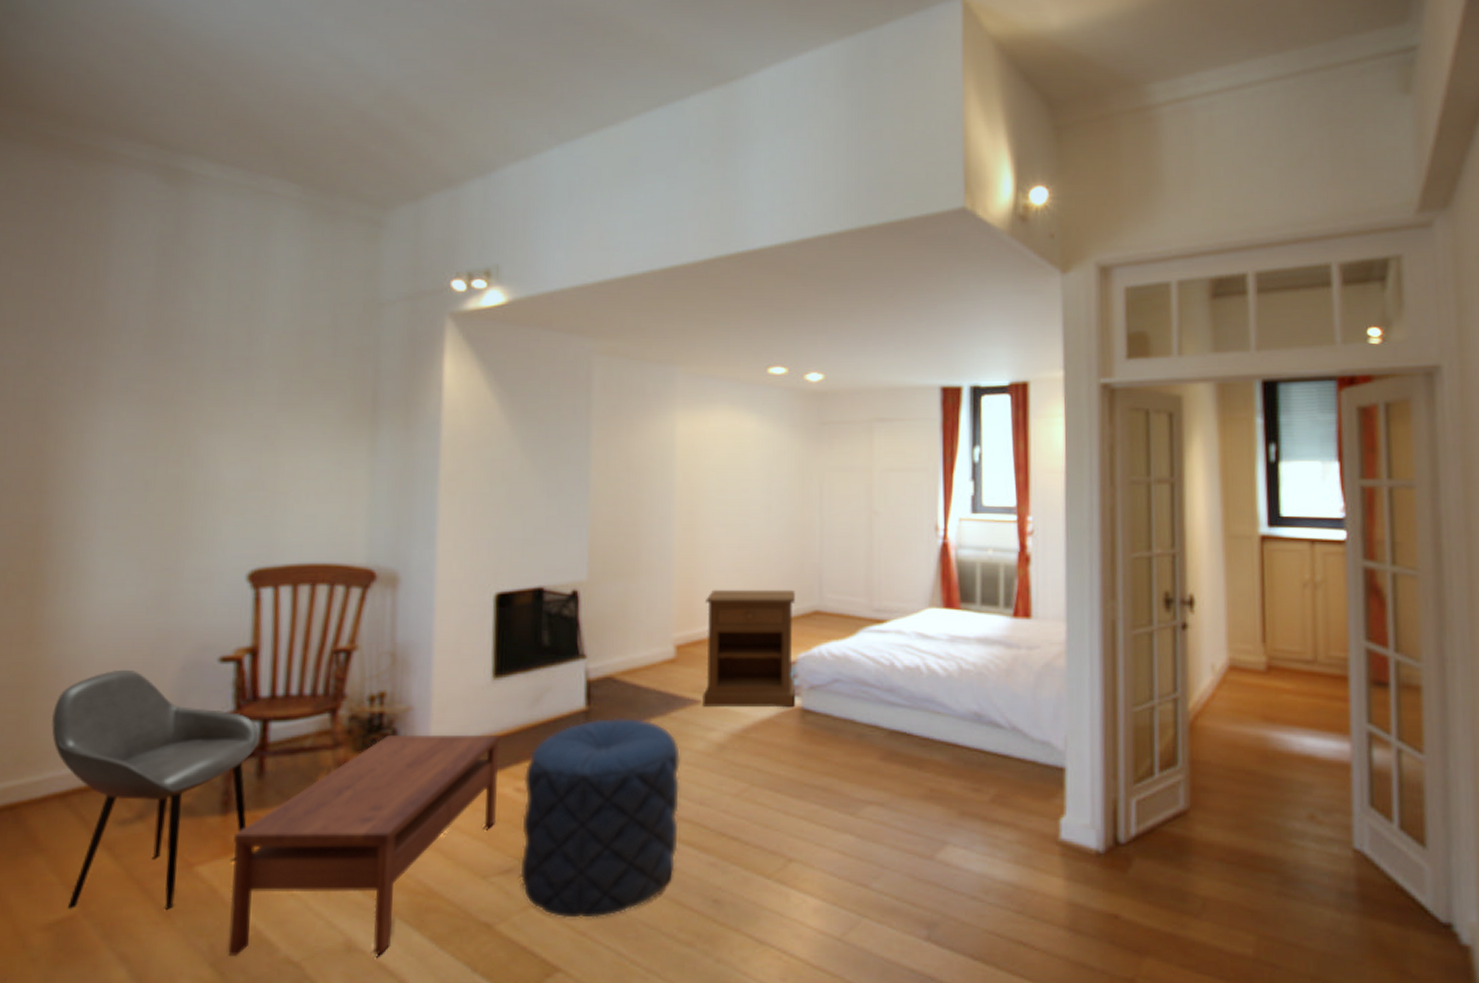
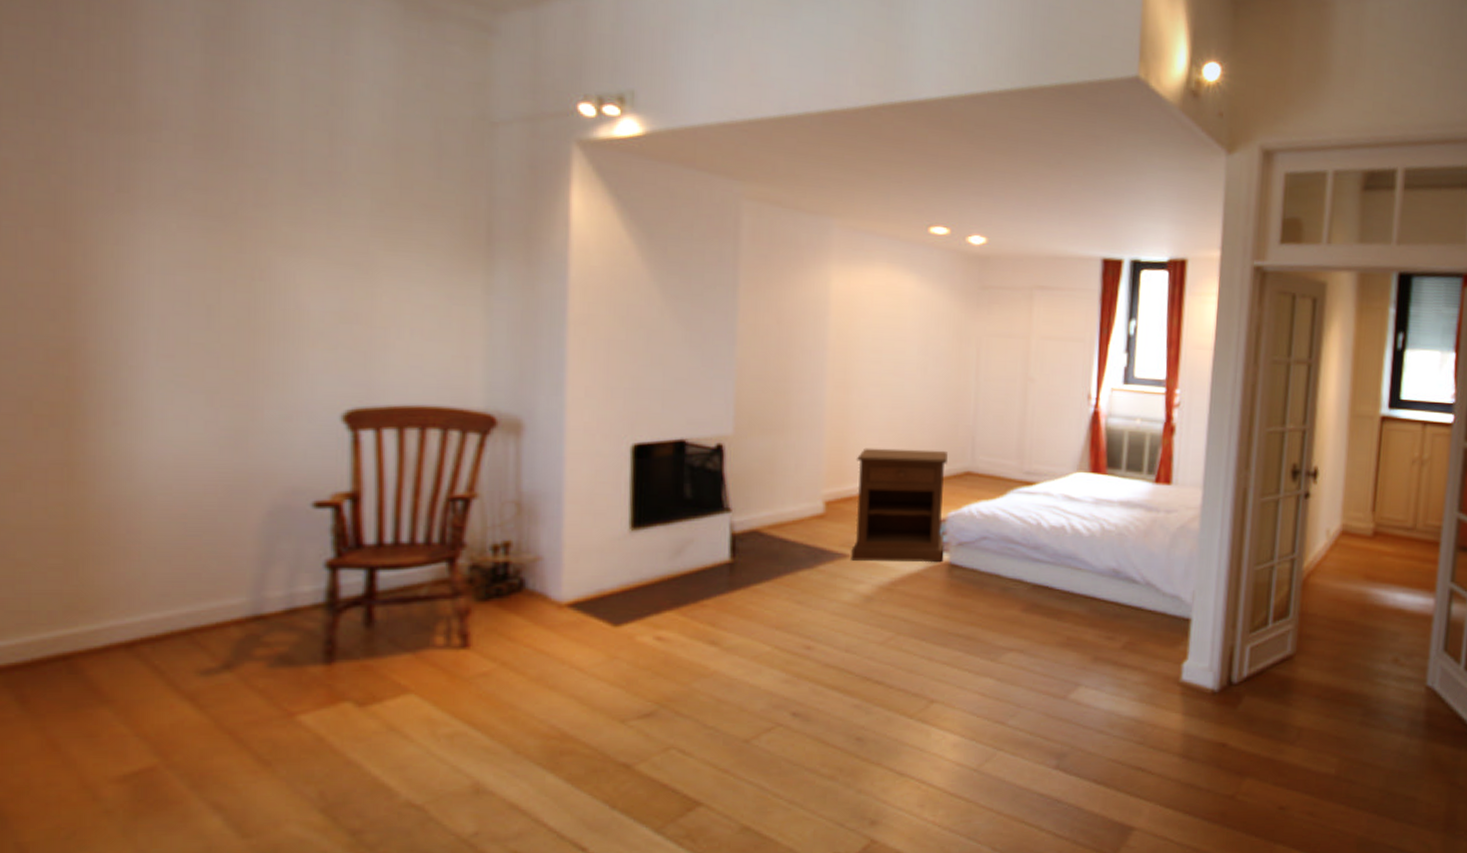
armchair: present [51,669,259,910] -> none [106,512,365,760]
coffee table: present [228,734,500,956] -> none [340,584,639,802]
pouf: present [520,717,681,918] -> none [660,570,828,758]

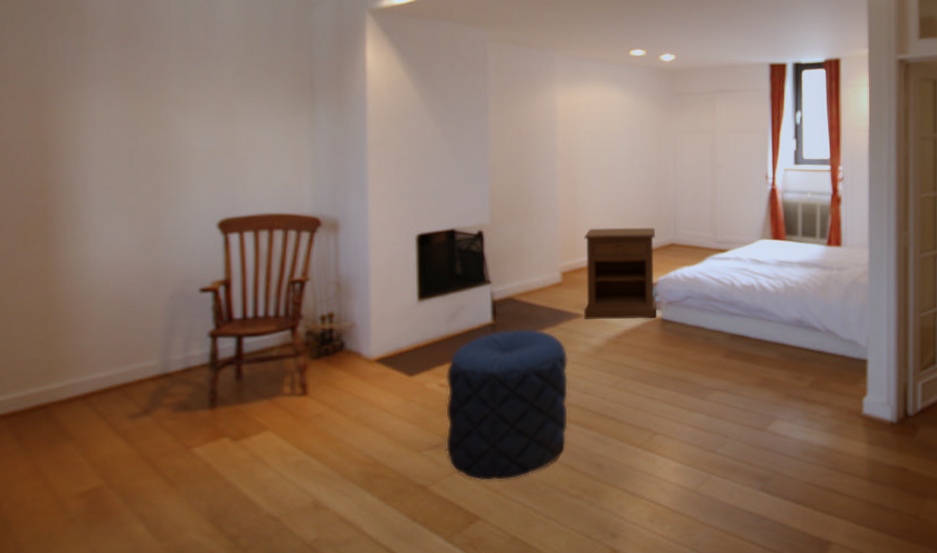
pouf: none [660,570,828,758] -> present [446,328,569,481]

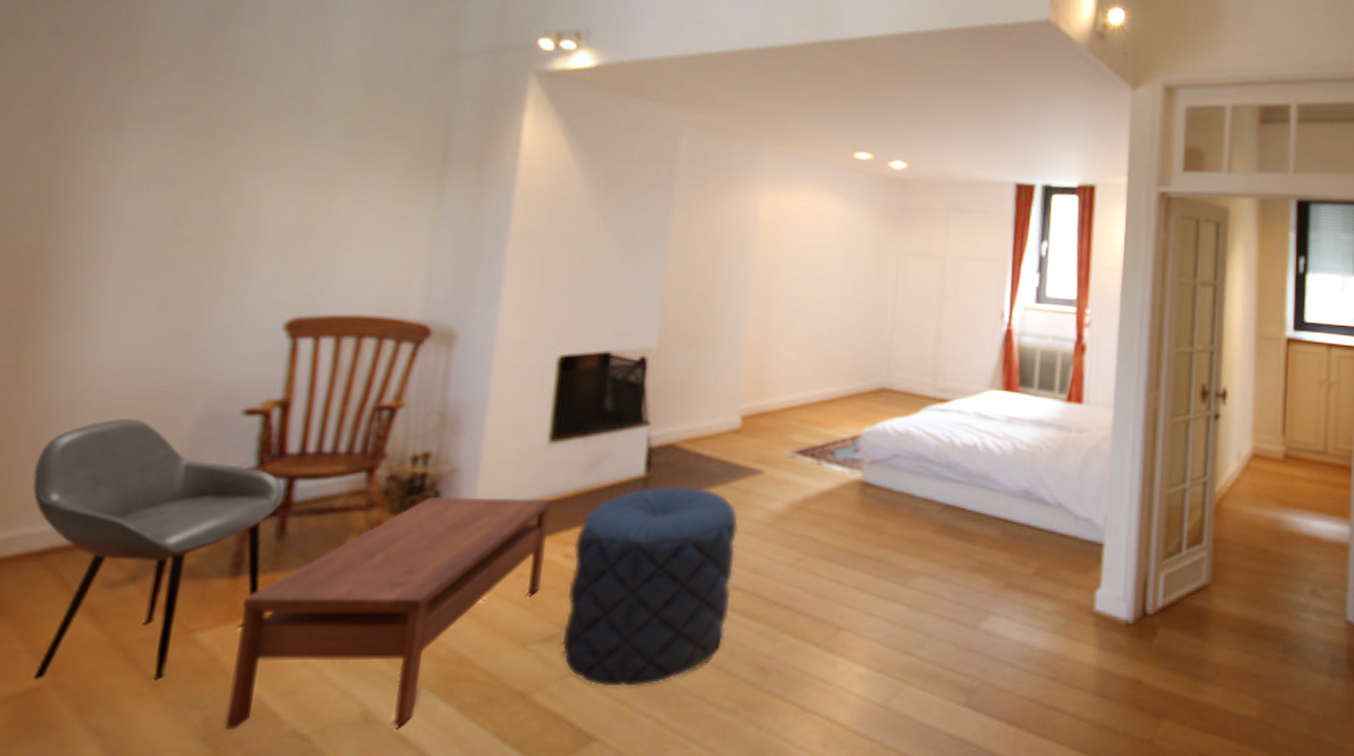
armchair: none [69,299,235,482] -> present [32,418,283,680]
coffee table: none [221,343,426,514] -> present [224,496,552,729]
nightstand: present [583,227,657,319] -> none [764,362,864,481]

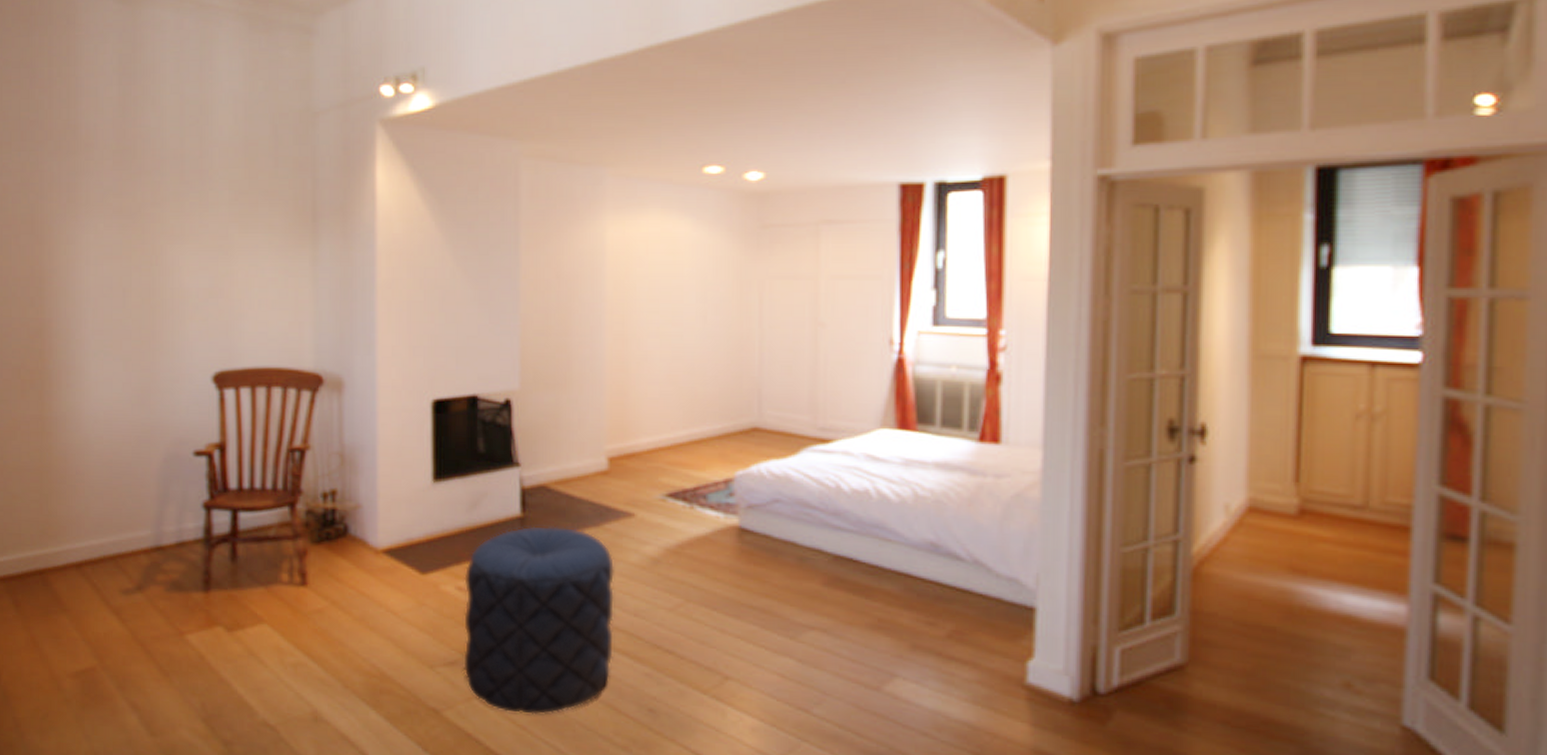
armchair: present [32,418,283,680] -> none [64,458,230,670]
coffee table: present [224,496,552,729] -> none [215,529,441,728]

